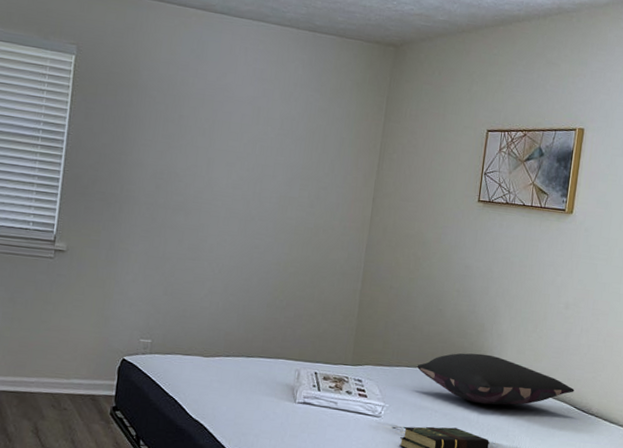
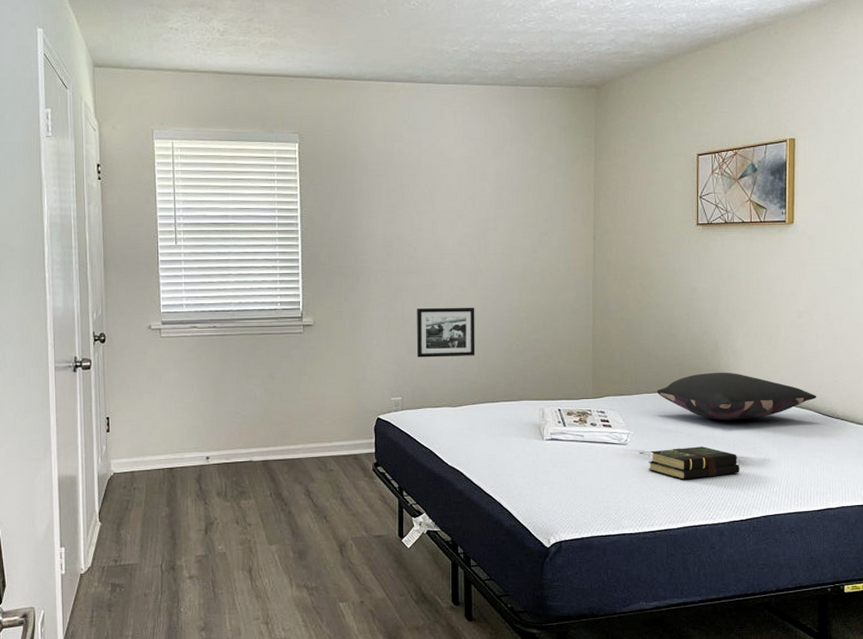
picture frame: none [174,248,242,306] -> present [417,307,475,358]

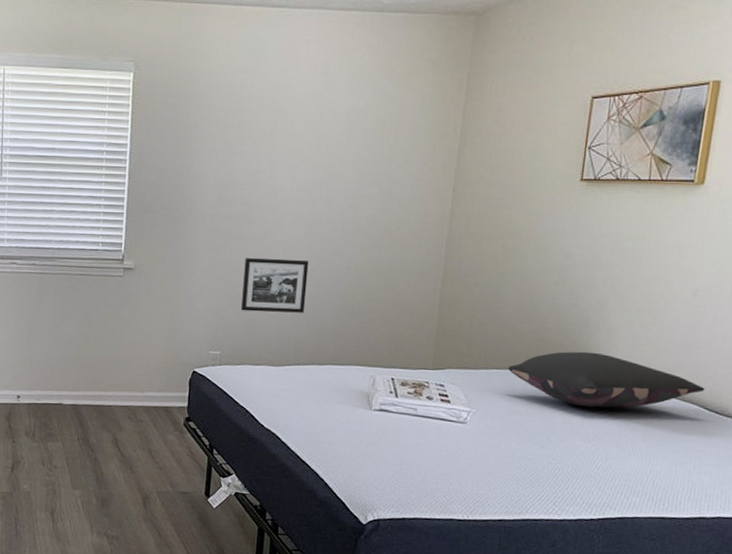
book: present [649,446,740,480] -> none [488,432,598,468]

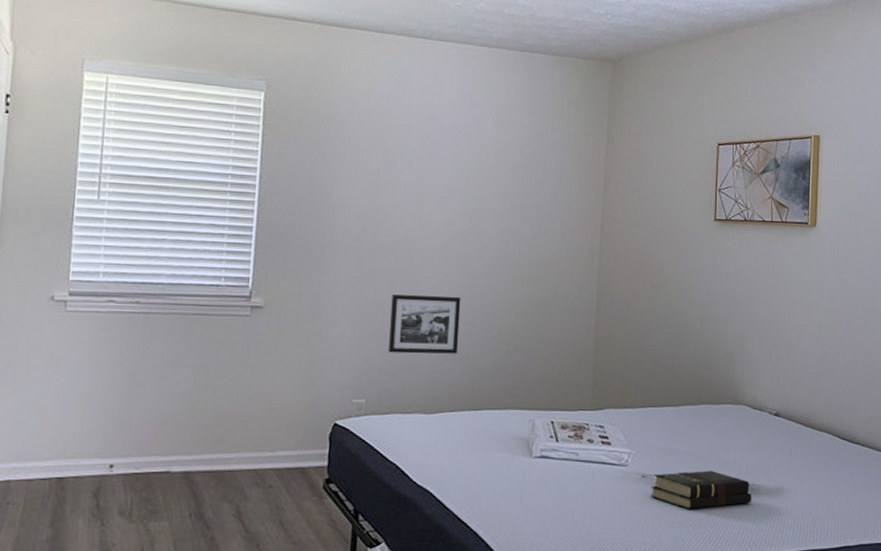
book: none [488,432,598,468] -> present [651,471,753,509]
pillow: present [507,351,705,408] -> none [663,386,836,442]

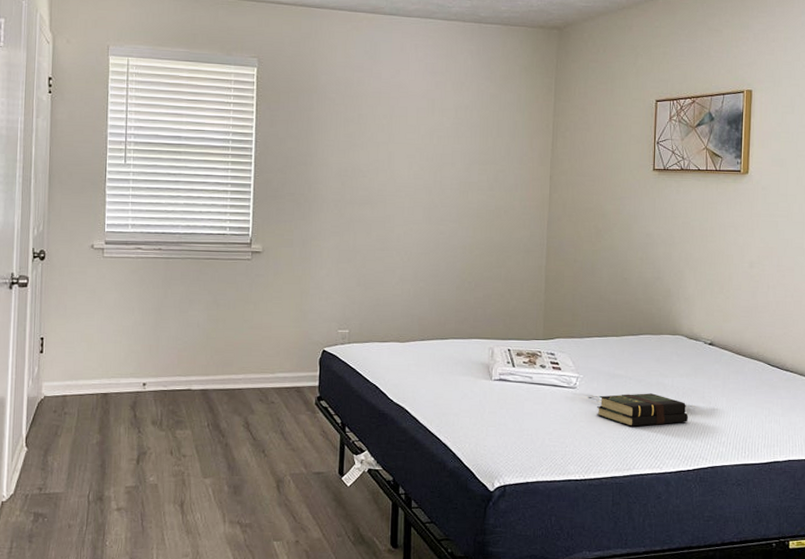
picture frame: present [389,294,461,354] -> none [367,240,428,291]

